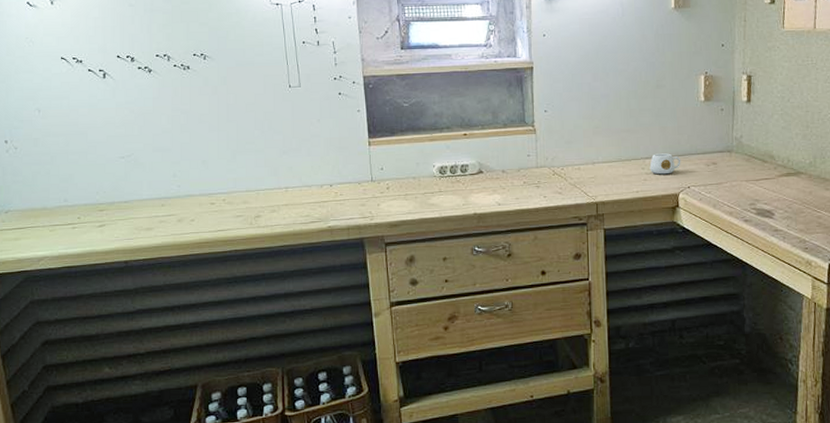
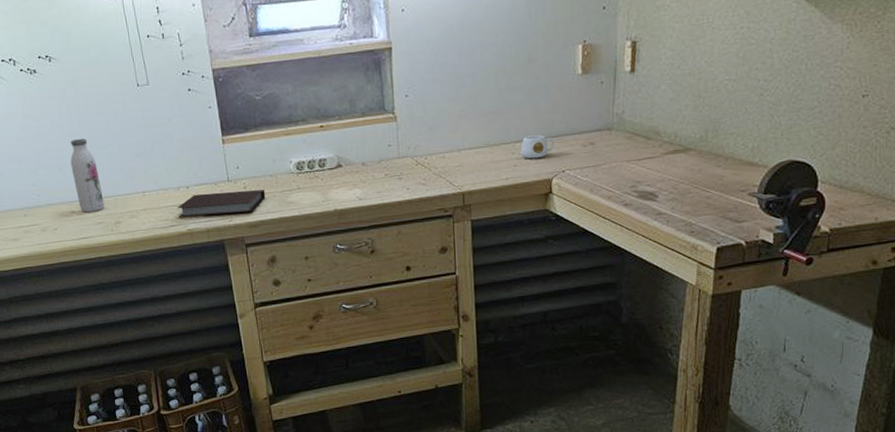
water bottle: none [215,134,246,205] -> present [70,139,105,213]
notebook: none [319,191,408,214] -> present [177,190,266,217]

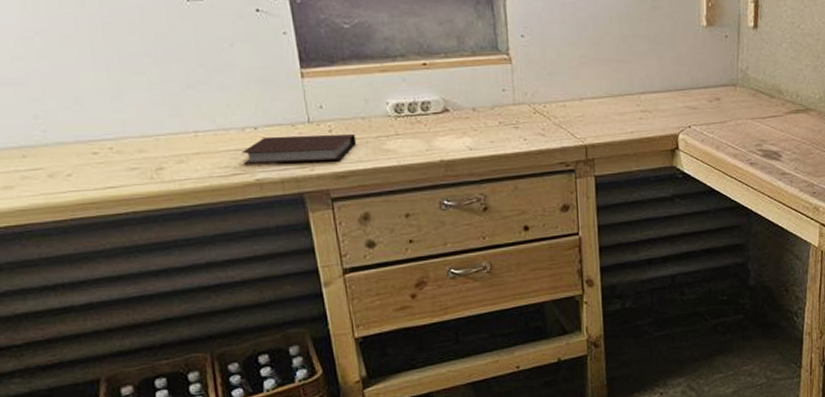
water bottle: present [70,139,105,213] -> none [91,62,141,155]
mug: present [520,135,555,159] -> none [645,87,681,112]

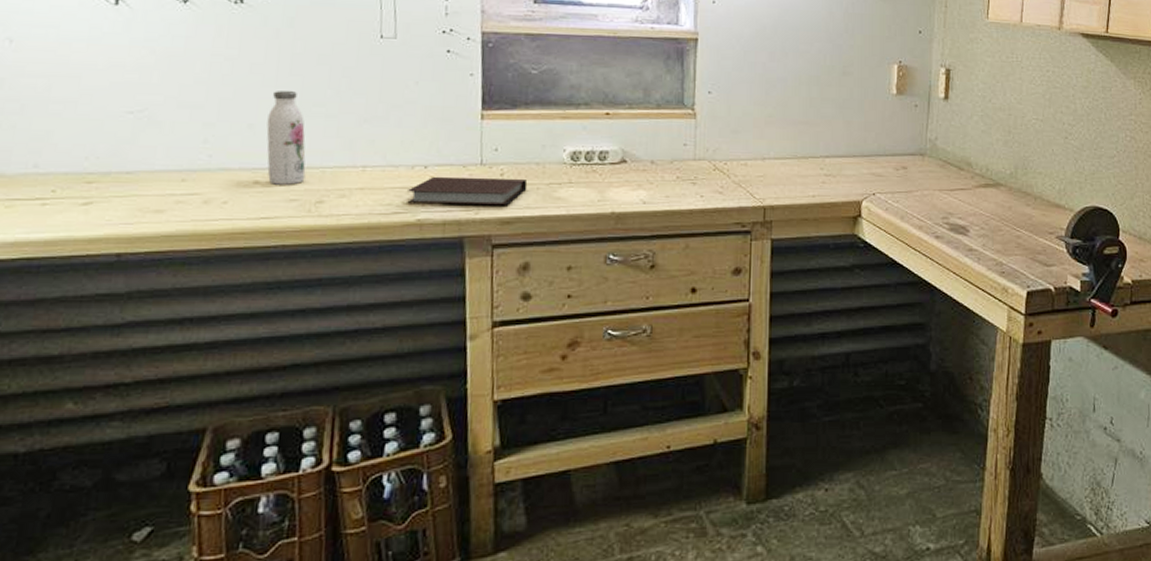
water bottle: none [91,62,141,155] -> present [266,91,306,185]

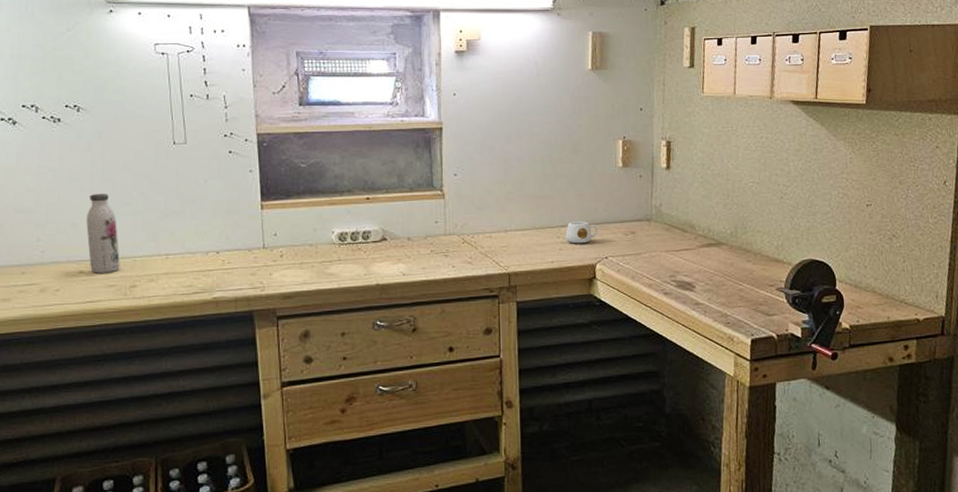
notebook: present [406,176,528,205] -> none [203,259,304,284]
mug: none [829,152,867,178] -> present [565,221,599,244]

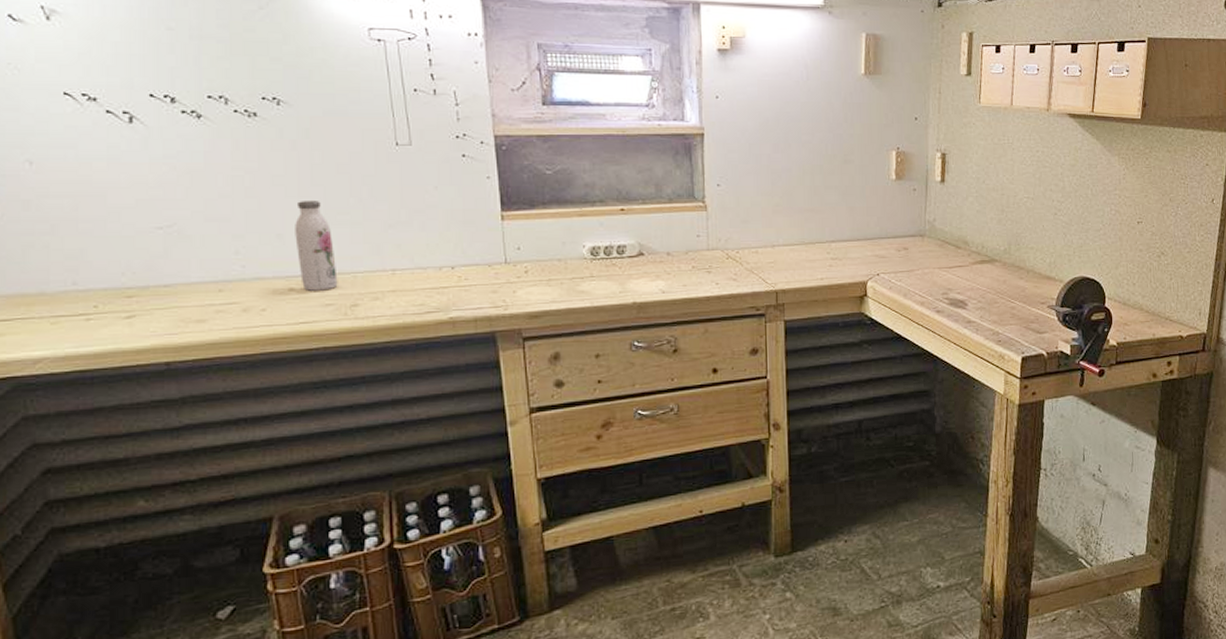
mug: present [565,221,599,244] -> none [835,236,870,260]

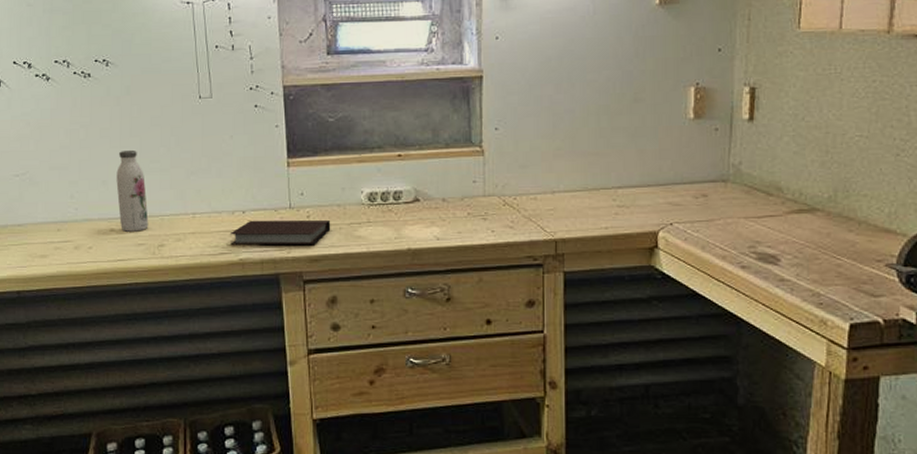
notebook: none [436,275,552,302] -> present [229,219,331,244]

